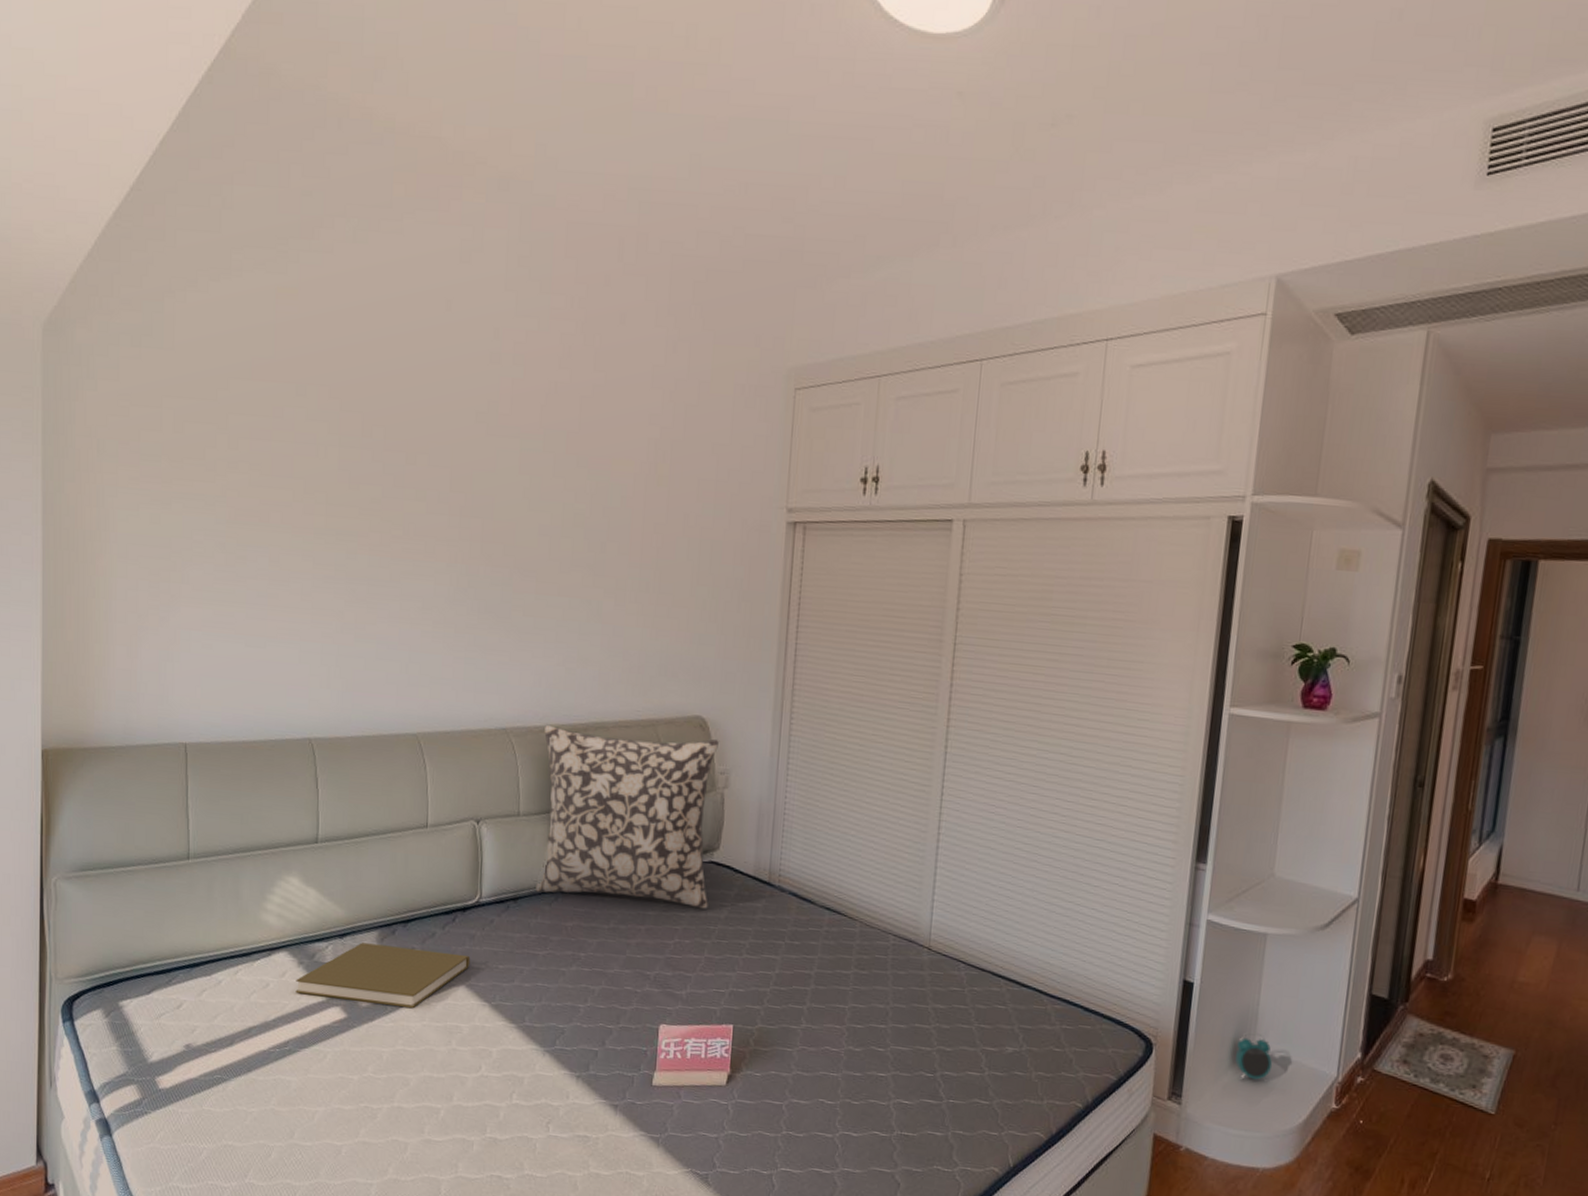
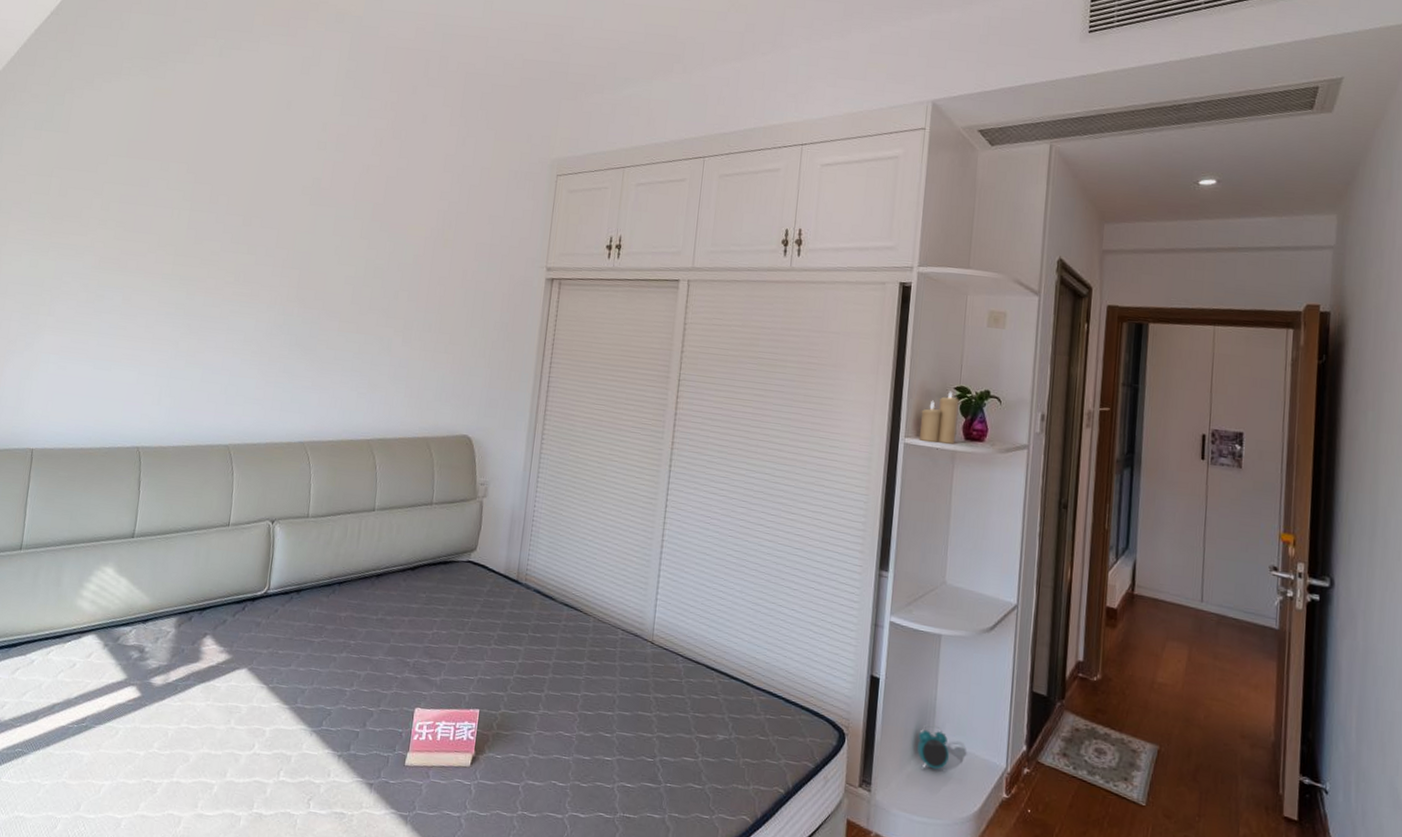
book: present [295,942,471,1008] -> none [98,627,255,688]
pillow: present [536,724,719,909] -> none [317,440,481,603]
candle: none [1247,649,1298,714] -> present [919,391,959,444]

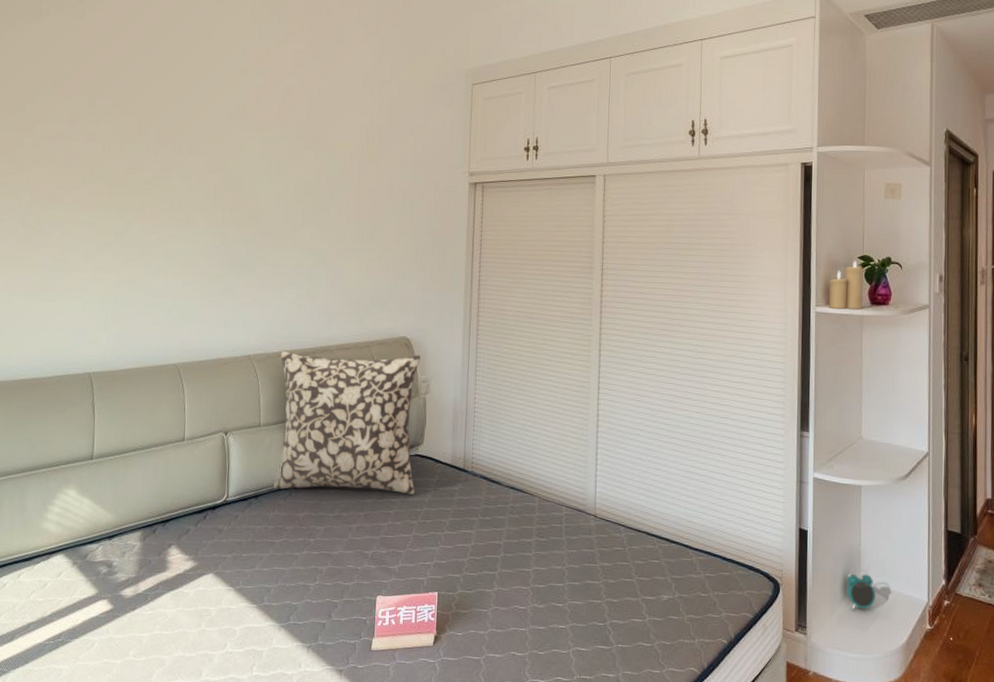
pillow: none [317,440,481,603] -> present [273,350,420,495]

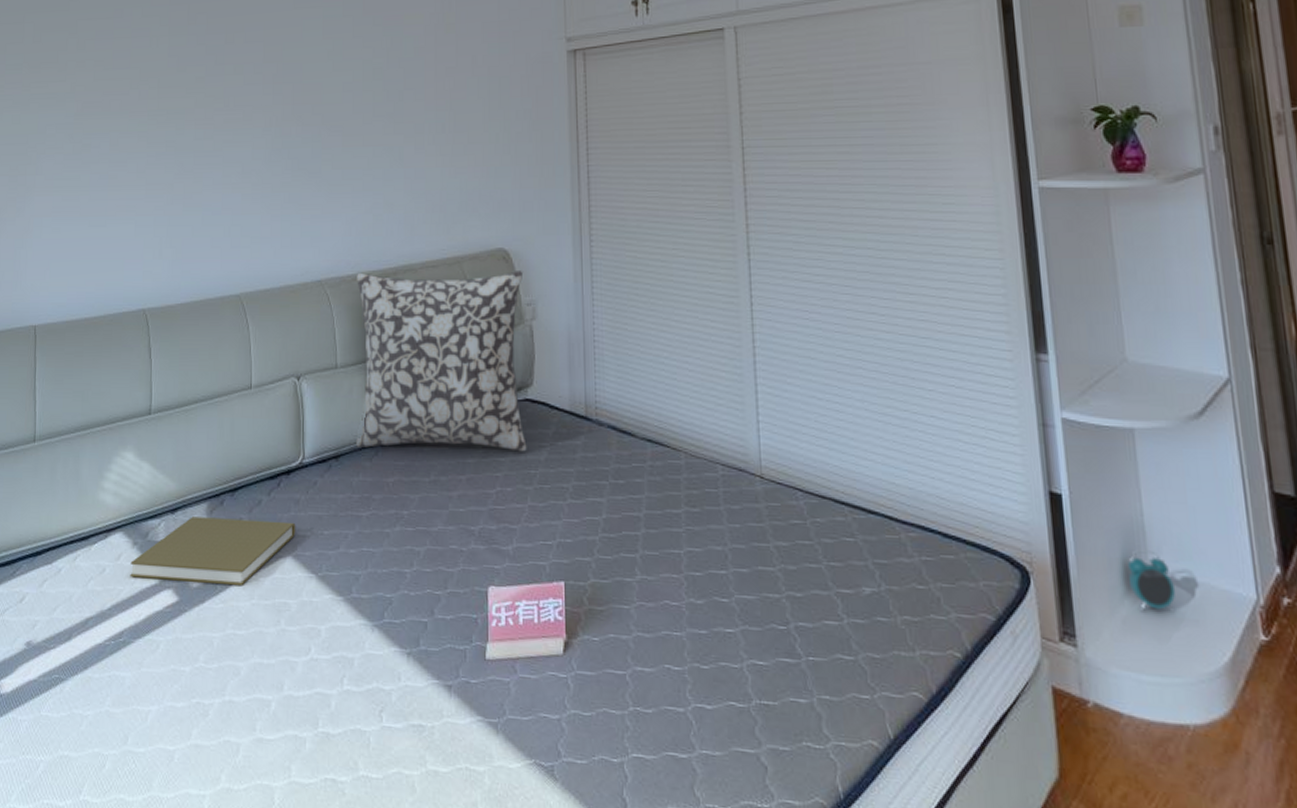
book: none [69,542,219,596] -> present [130,516,296,585]
candle: present [828,260,863,310] -> none [1053,113,1106,183]

